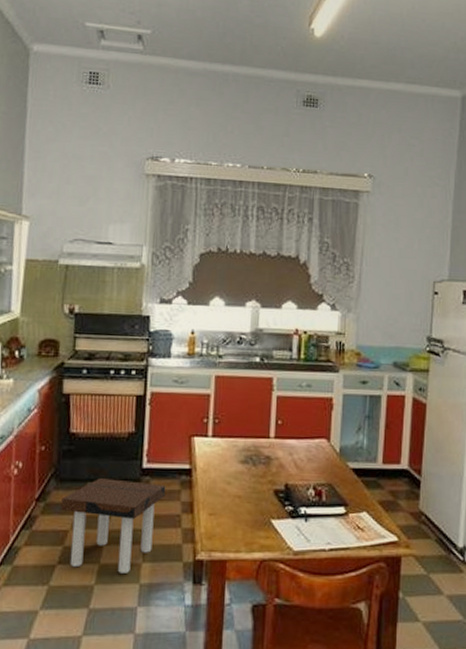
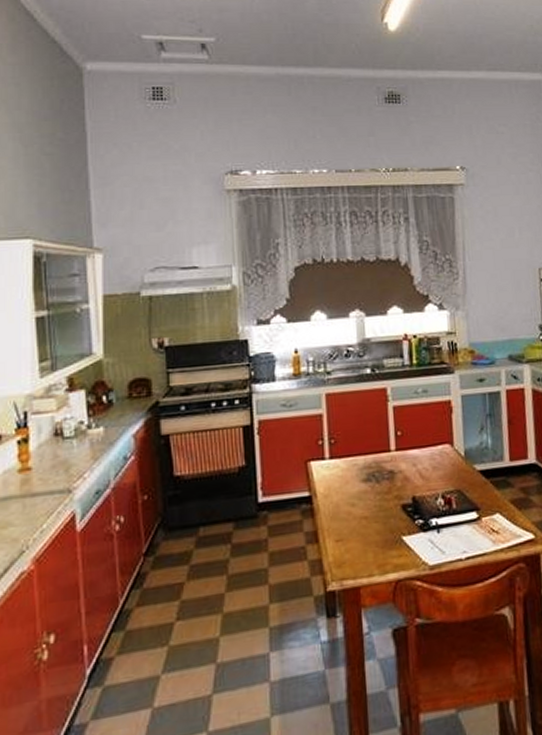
side table: present [61,478,166,573] -> none [173,517,287,621]

